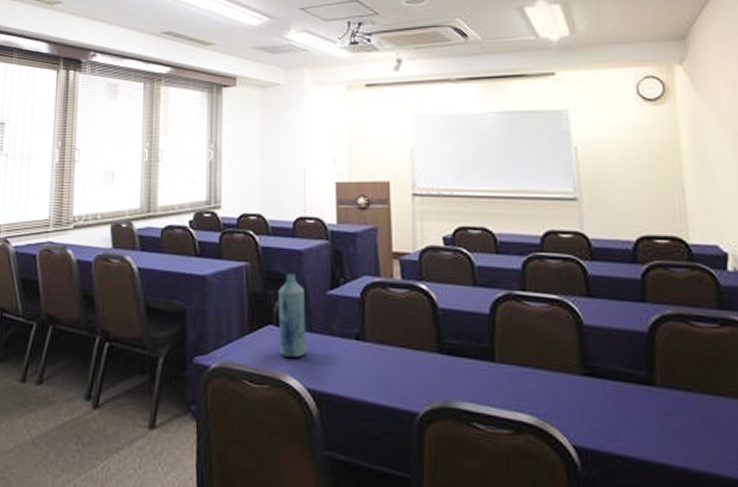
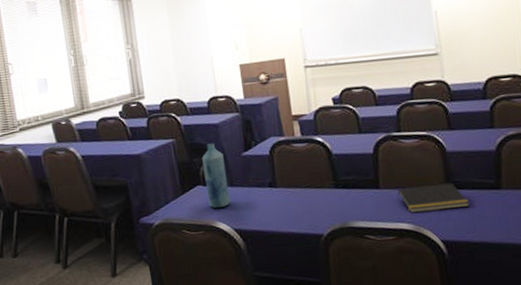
notepad: none [517,366,612,405] -> present [397,183,470,212]

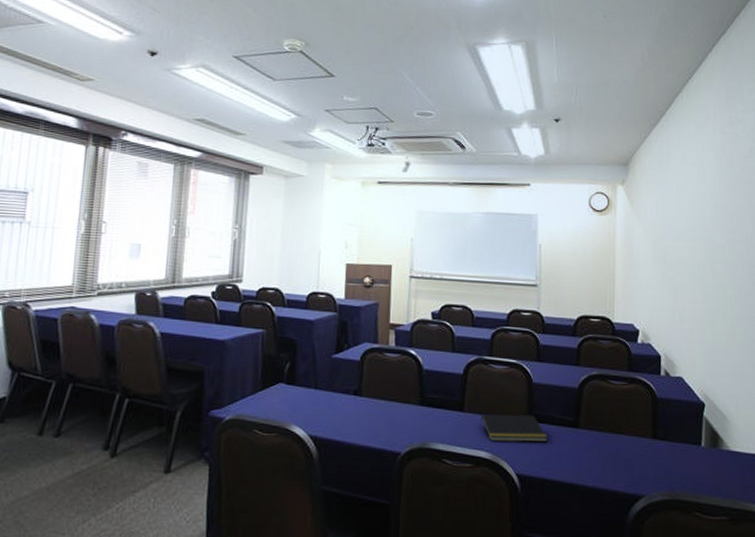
bottle: present [202,142,231,208] -> none [288,339,313,410]

